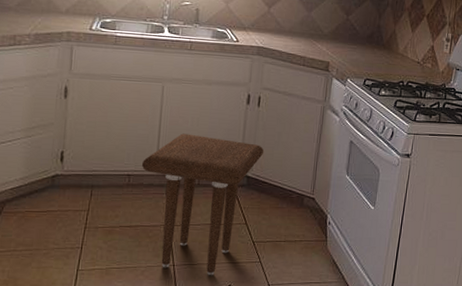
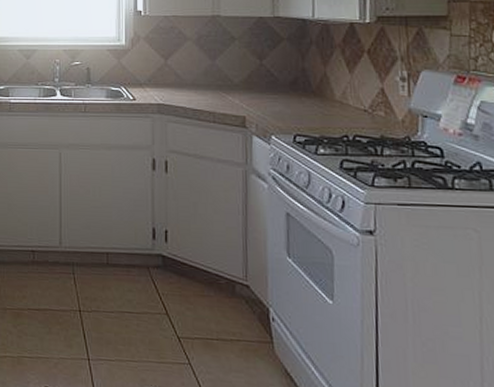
side table: present [141,133,264,276] -> none [45,205,179,377]

